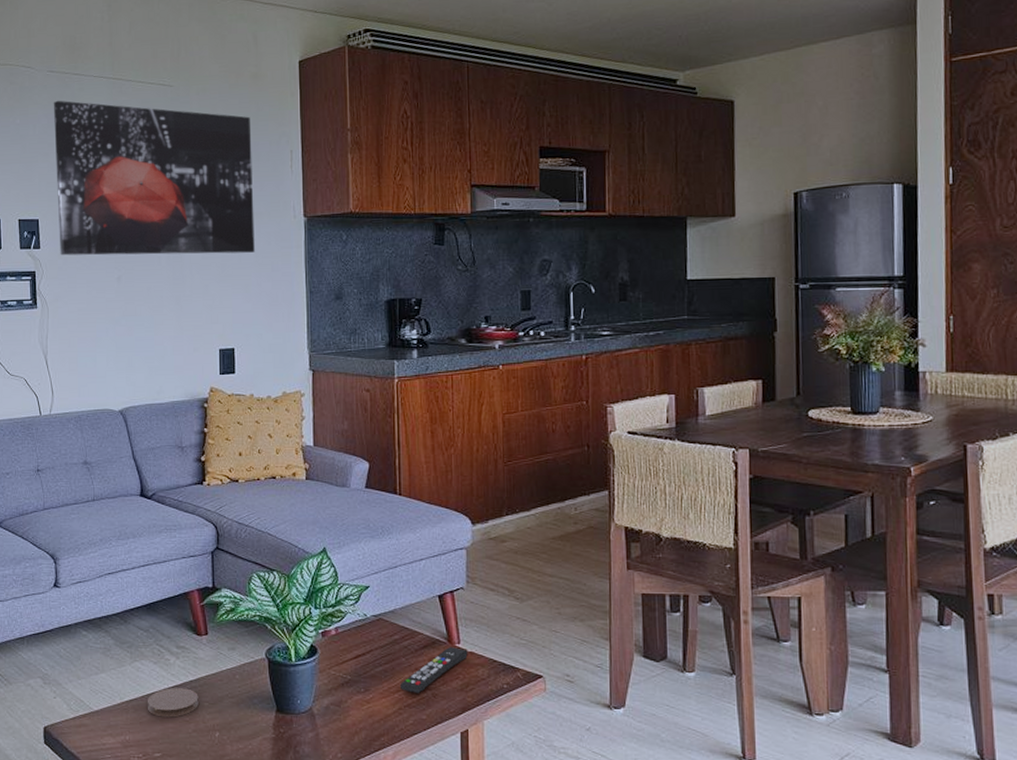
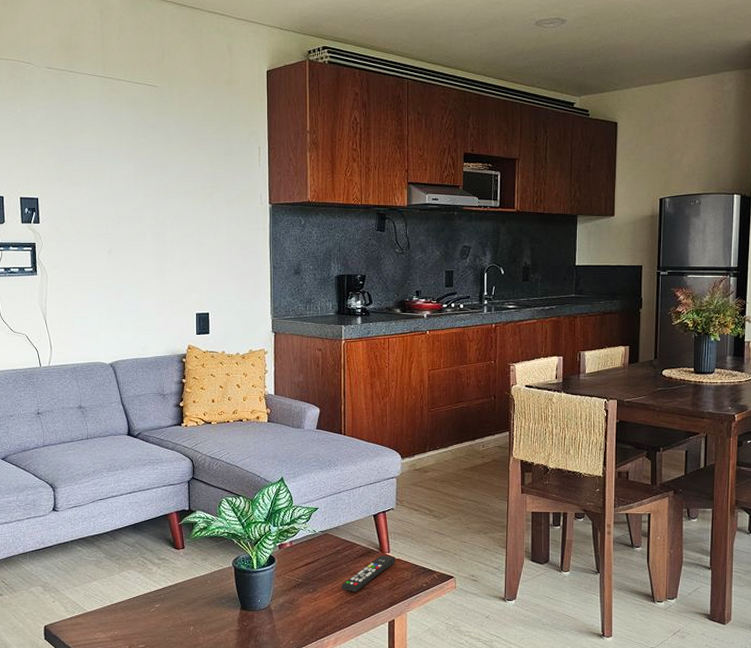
wall art: present [53,100,255,256] -> none [51,94,227,233]
coaster: present [147,688,199,718] -> none [132,592,176,616]

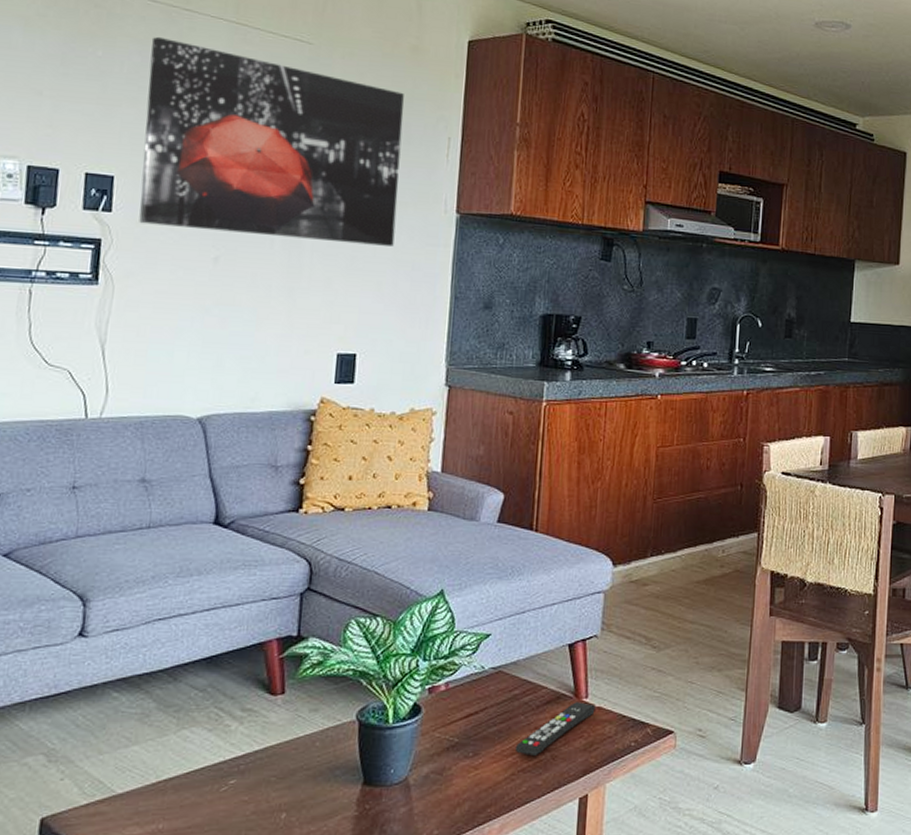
wall art: none [51,94,227,233] -> present [139,36,404,246]

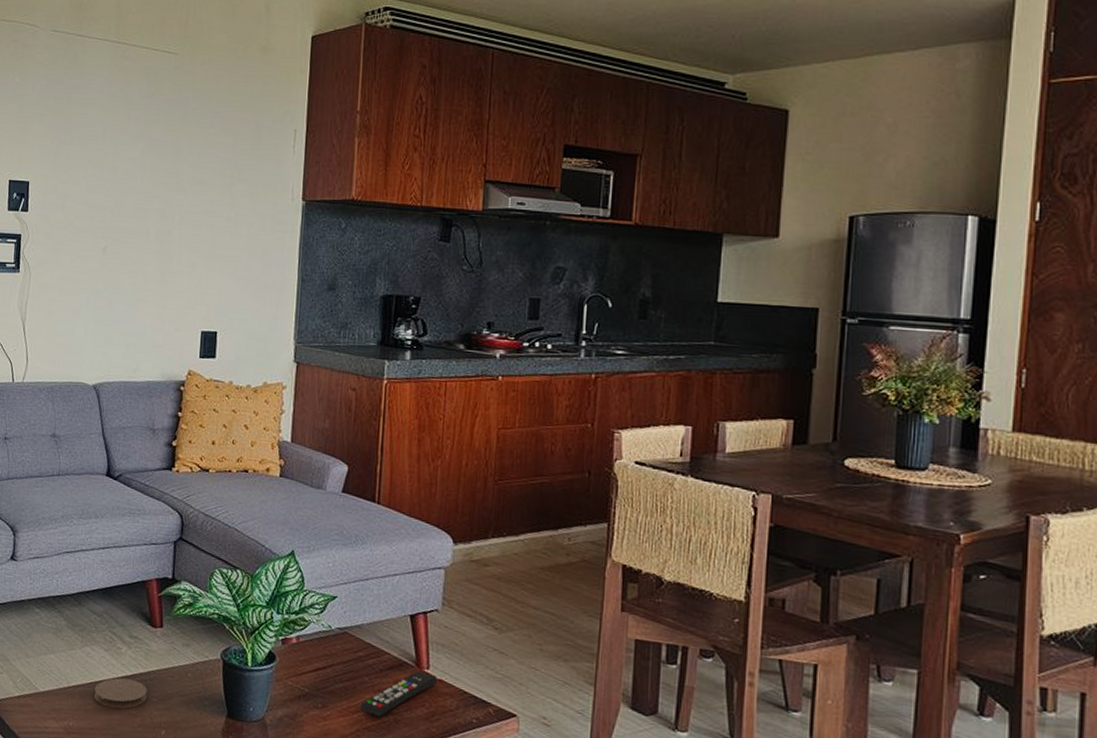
wall art: present [139,36,404,246] -> none [47,61,255,234]
coaster: none [193,760,264,798] -> present [94,678,148,709]

